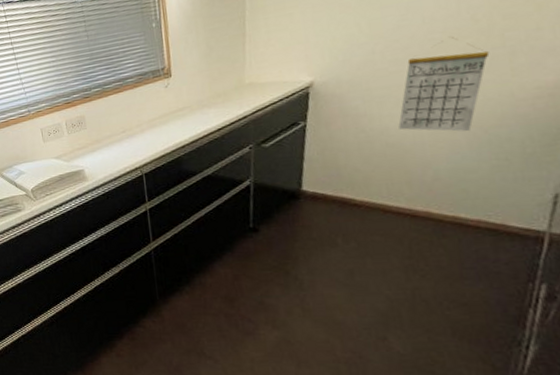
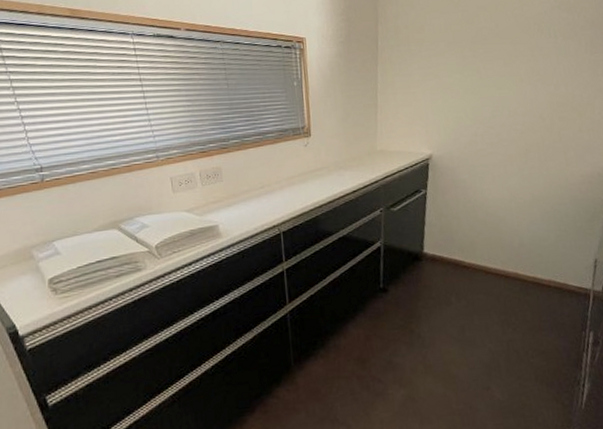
calendar: present [398,37,490,132] -> none [494,130,552,207]

